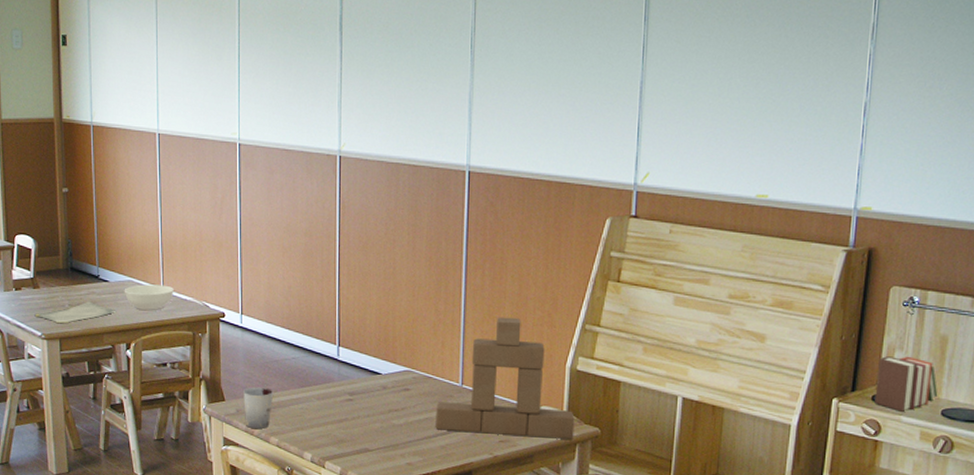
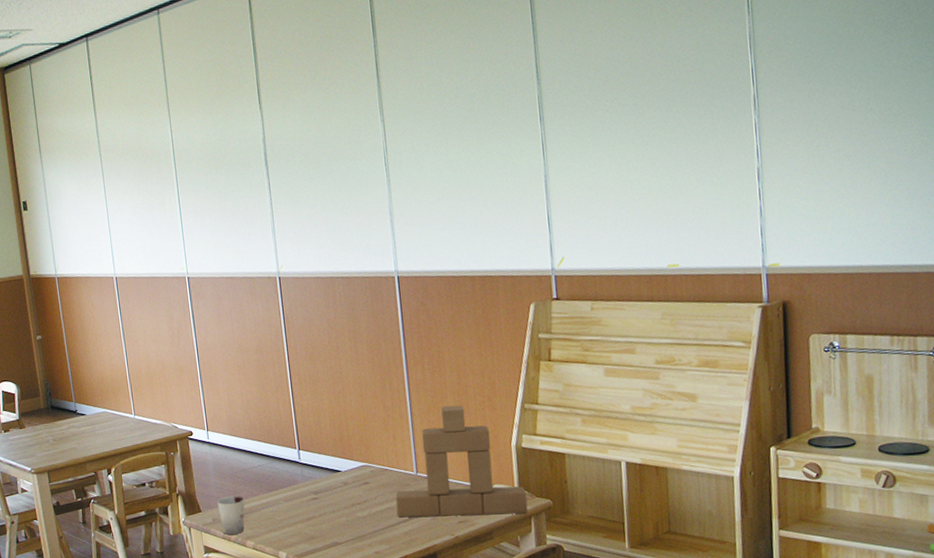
parchment: present [34,301,115,324] -> none [23,435,94,458]
bowl: present [124,284,175,311] -> none [100,412,145,438]
books: present [874,356,938,412] -> none [809,398,873,453]

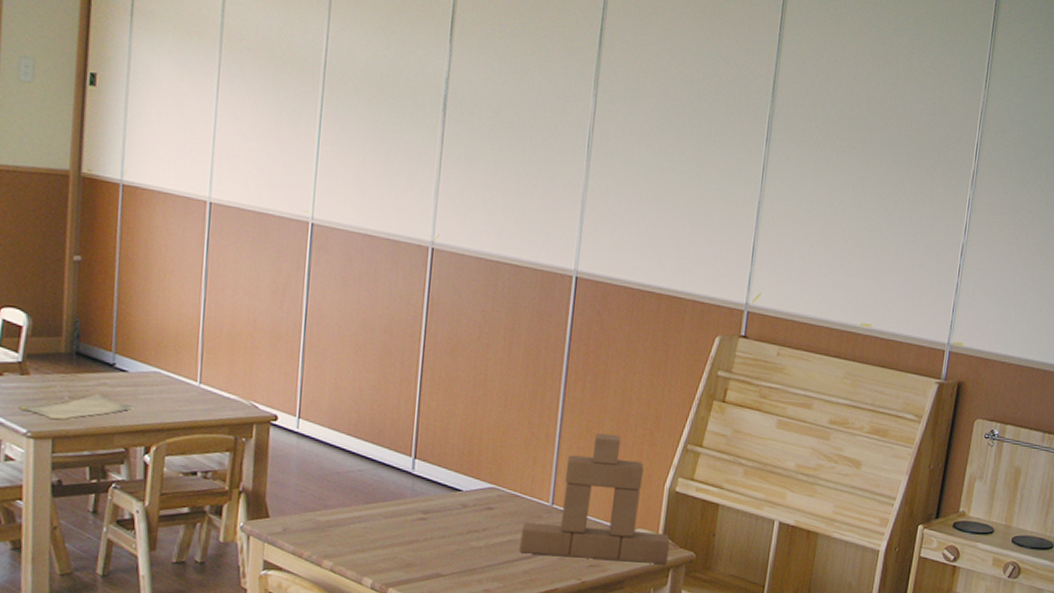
parchment: none [23,435,94,458] -> present [19,394,133,420]
cup: present [216,495,245,535] -> none [292,502,332,551]

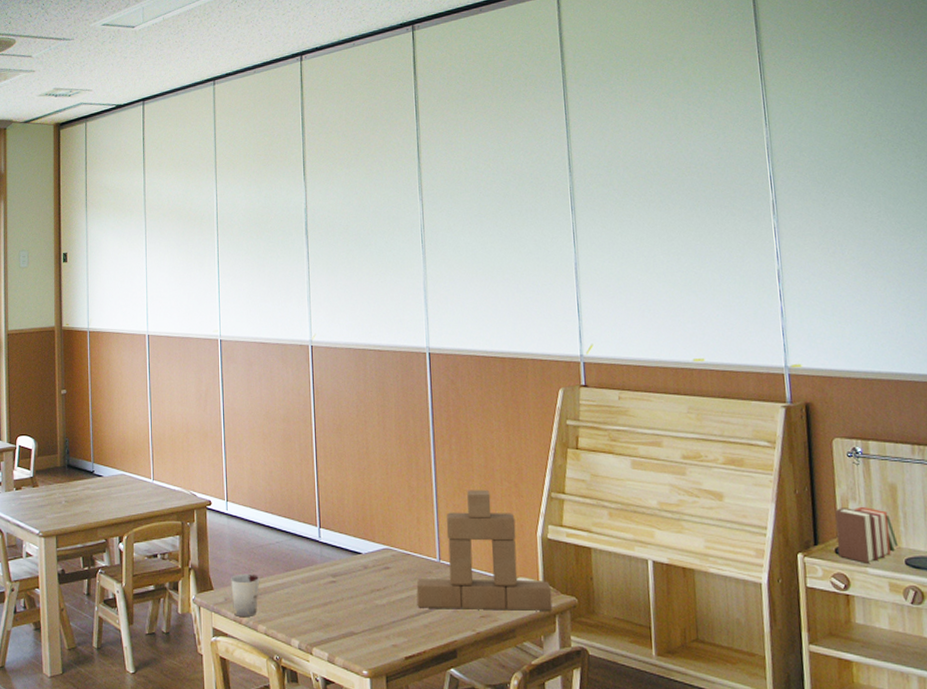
parchment: present [19,394,133,420] -> none [33,497,109,521]
cup: none [292,502,332,551] -> present [230,573,260,618]
books: none [955,485,1010,539] -> present [835,506,899,563]

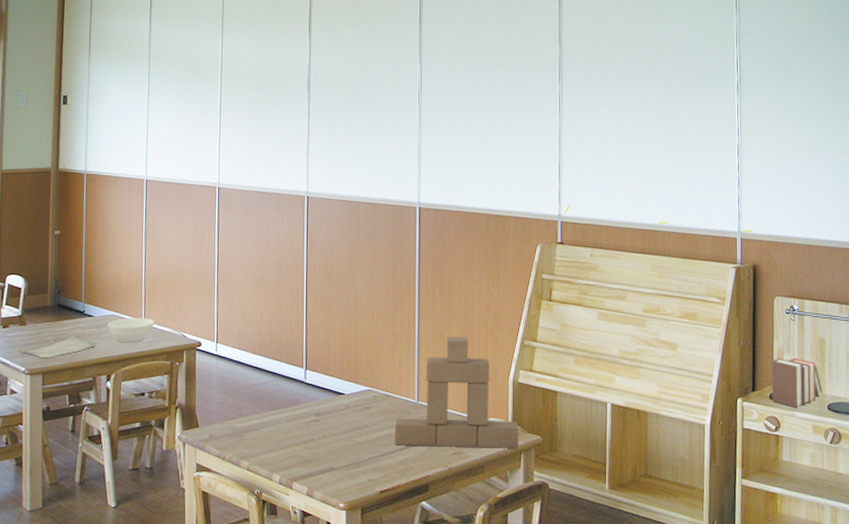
parchment: none [33,497,109,521] -> present [20,336,98,359]
bowl: none [117,477,164,503] -> present [107,318,155,343]
cup: present [230,573,260,618] -> none [215,412,245,454]

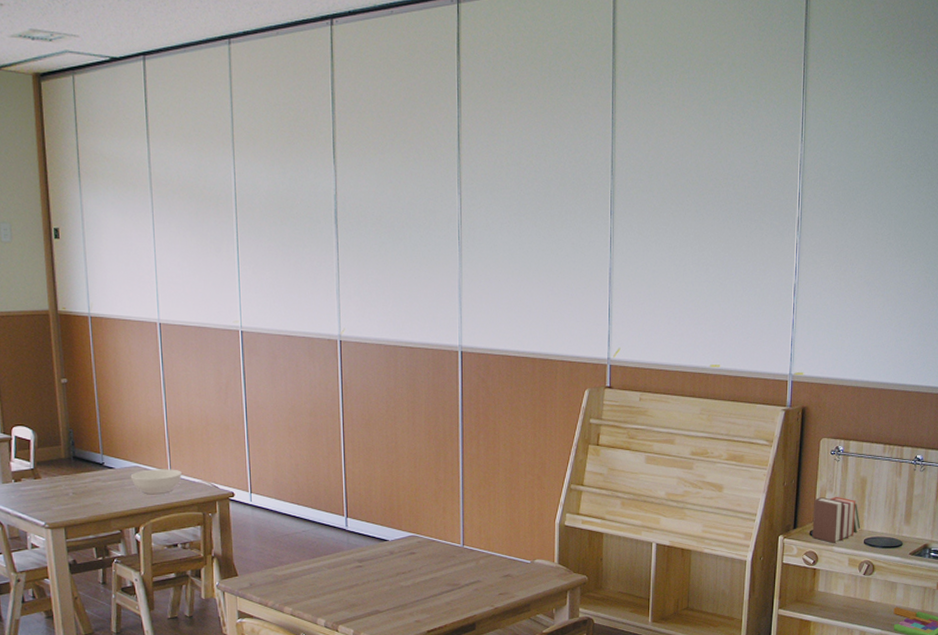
parchment: present [20,336,98,359] -> none [36,488,122,512]
toy blocks: present [394,336,519,448] -> none [440,482,565,588]

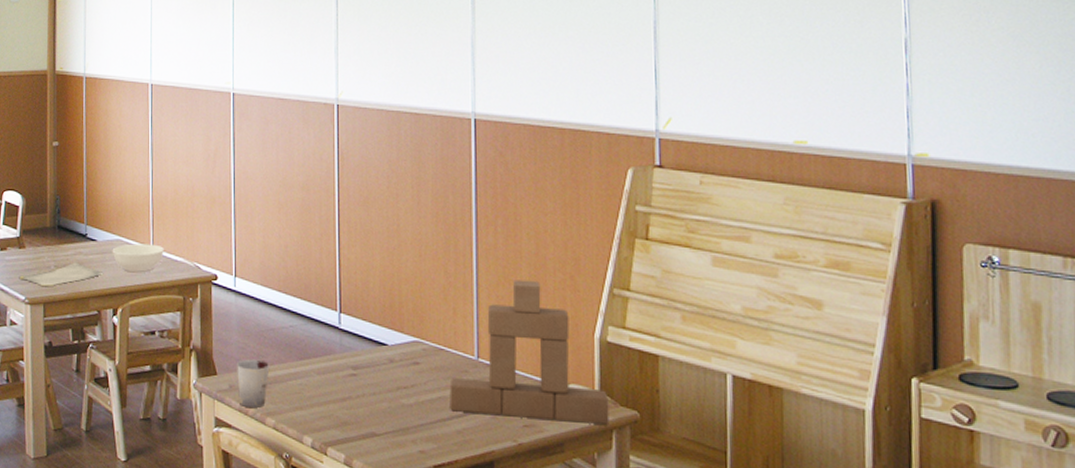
parchment: none [36,488,122,512] -> present [19,262,102,287]
cup: none [255,560,286,601] -> present [236,359,270,408]
toy blocks: none [440,482,565,588] -> present [449,280,609,425]
books: present [812,496,861,543] -> none [961,327,1040,395]

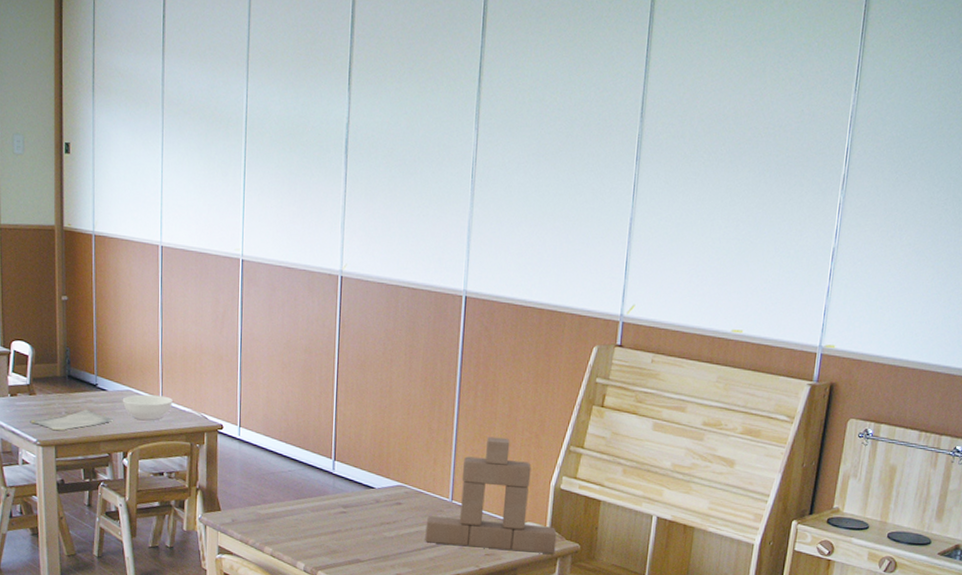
cup: present [236,359,270,408] -> none [238,497,269,539]

